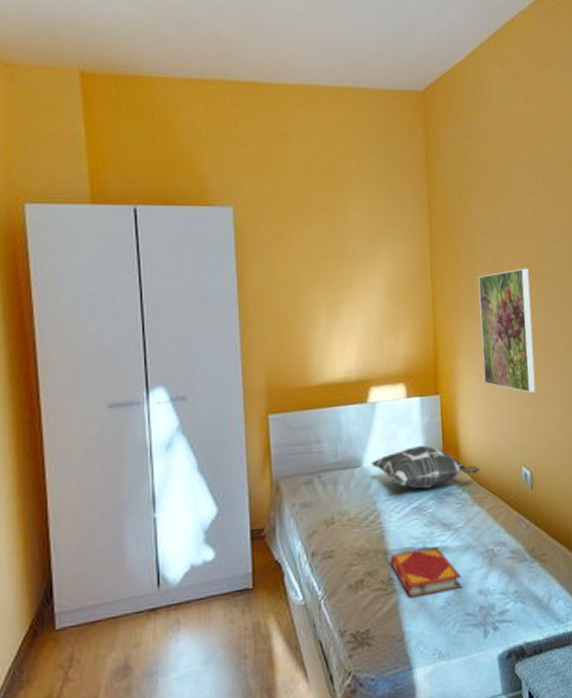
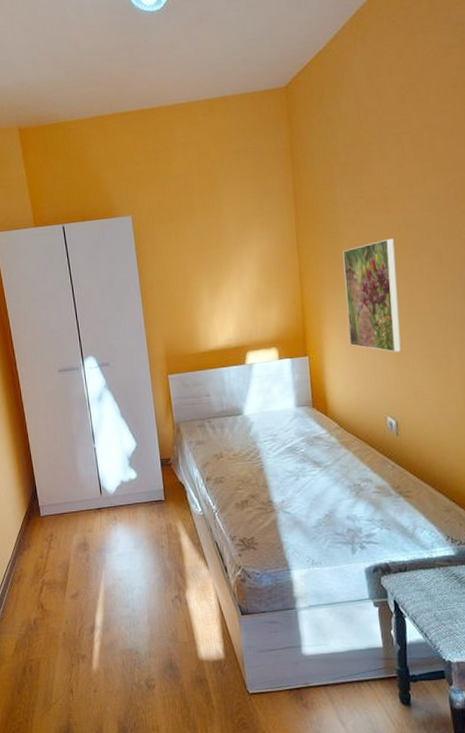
decorative pillow: present [371,445,480,489] -> none [250,397,346,433]
hardback book: present [390,547,462,598] -> none [268,480,332,517]

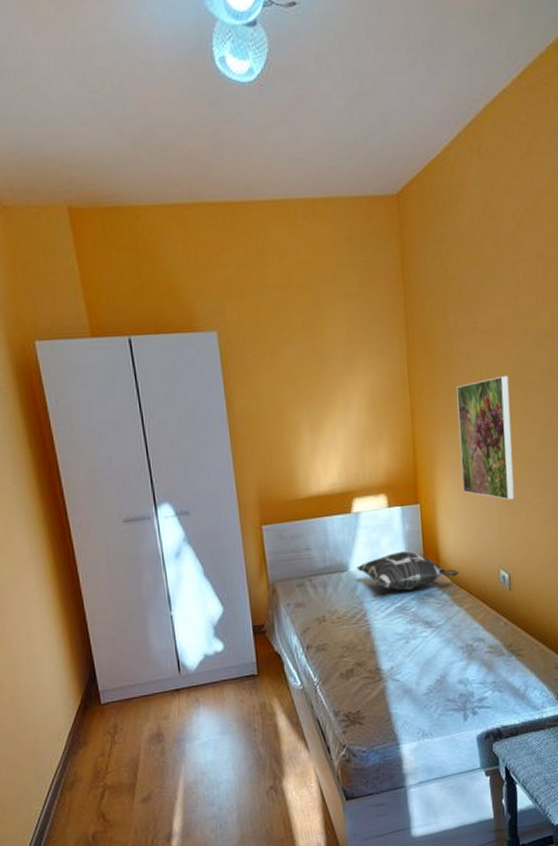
decorative pillow: none [250,397,346,433] -> present [356,550,459,591]

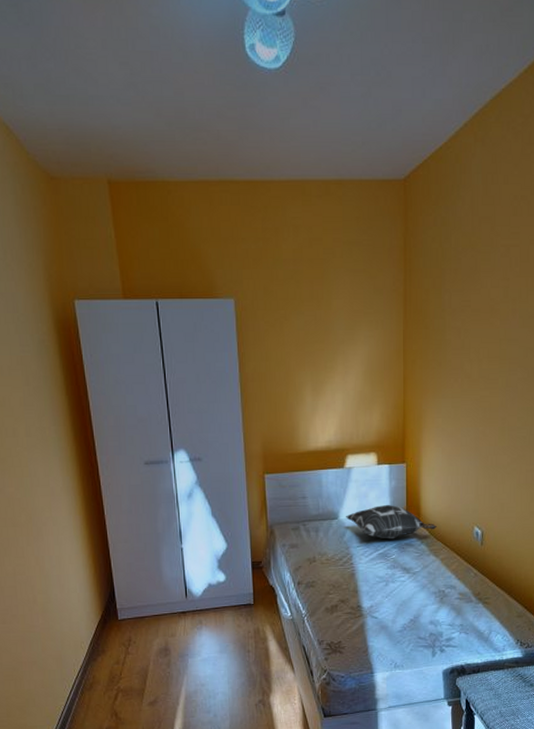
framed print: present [456,375,514,500] -> none [445,351,494,464]

